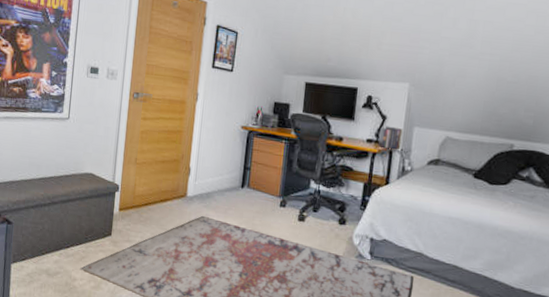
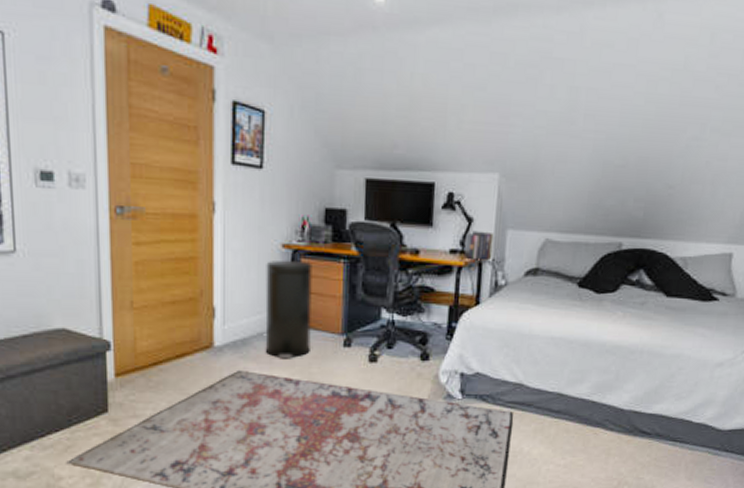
pedal bin: none [222,137,262,211] -> present [265,260,312,358]

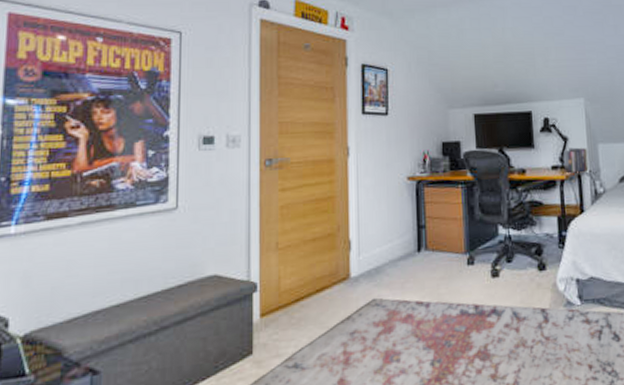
pedal bin: present [265,260,312,358] -> none [394,189,438,282]

